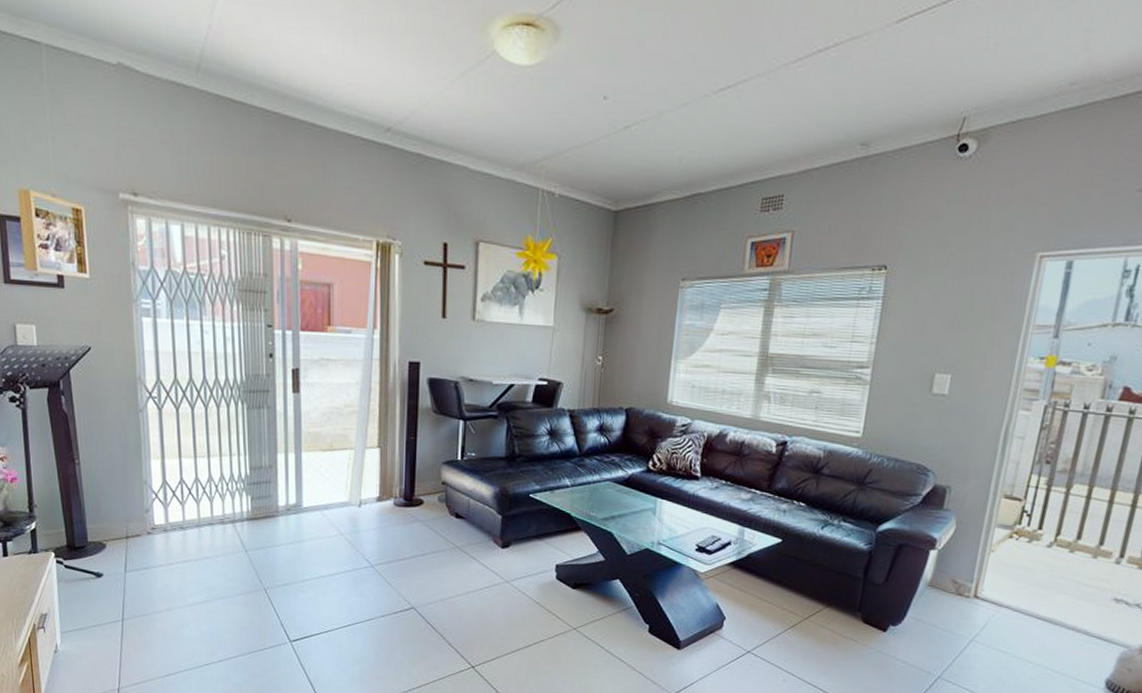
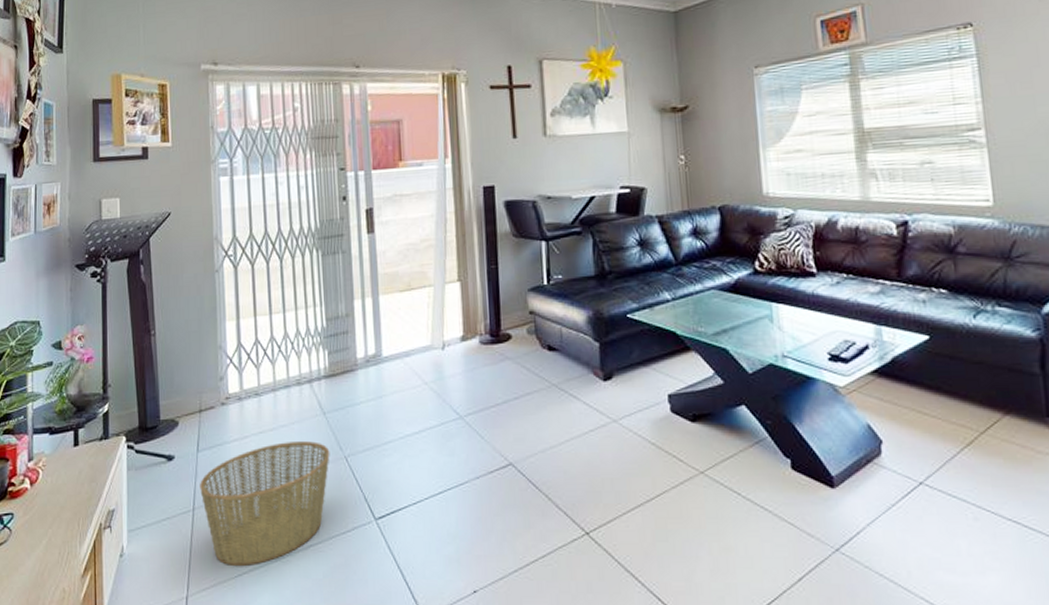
basket: none [128,571,251,669] -> present [200,441,330,566]

